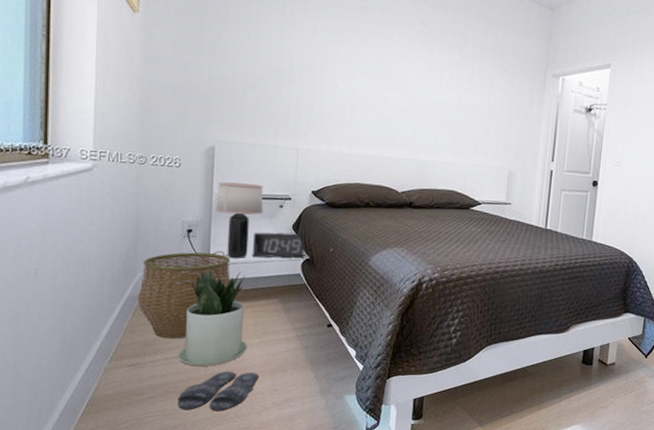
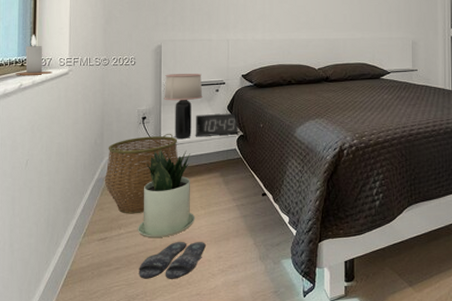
candle: none [20,116,71,169] -> present [15,34,53,75]

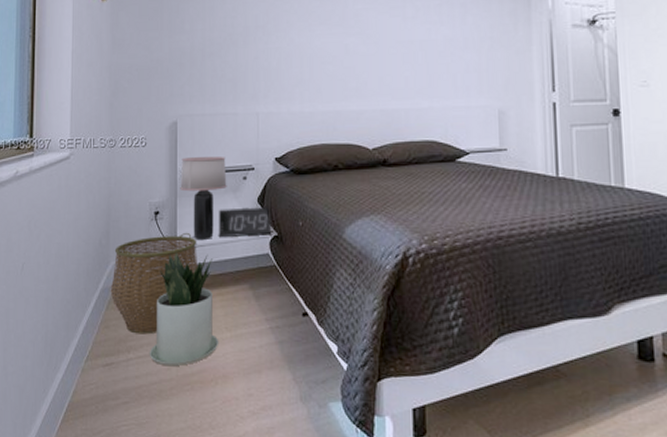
candle: present [15,34,53,75] -> none [11,110,52,160]
slippers: present [139,241,206,279] -> none [151,371,232,421]

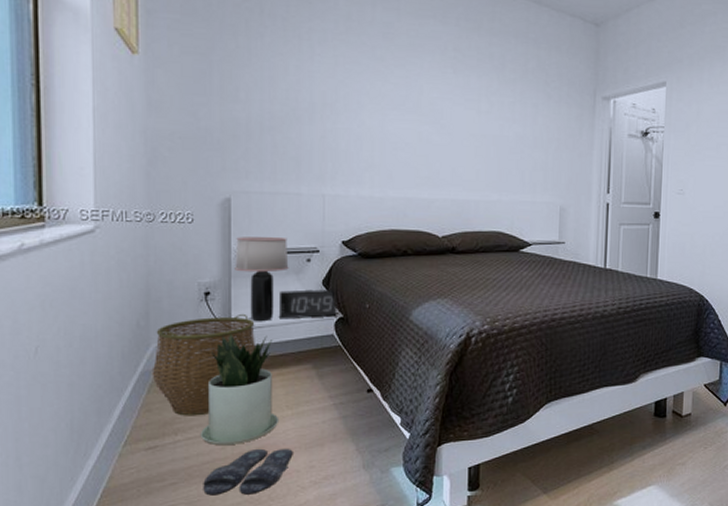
slippers: none [151,371,232,421] -> present [203,448,293,496]

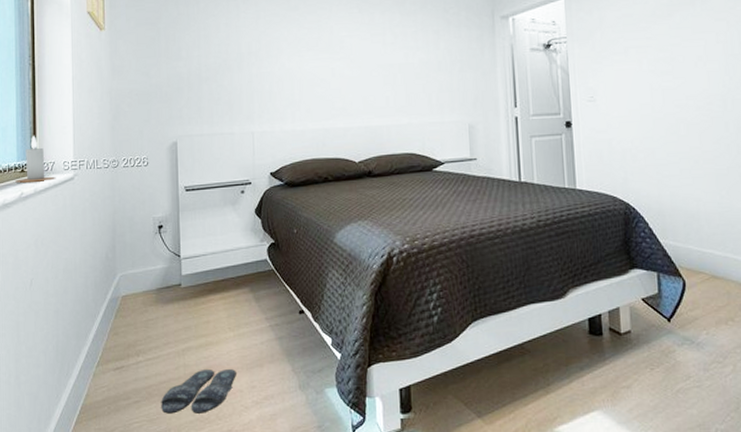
candle: none [13,174,70,232] -> present [15,135,56,183]
basket: present [151,313,257,416] -> none [118,243,202,339]
planter: present [200,334,280,446] -> none [157,262,223,366]
table lamp: present [235,237,289,321] -> none [182,173,226,249]
alarm clock: present [278,289,337,319] -> none [218,217,269,247]

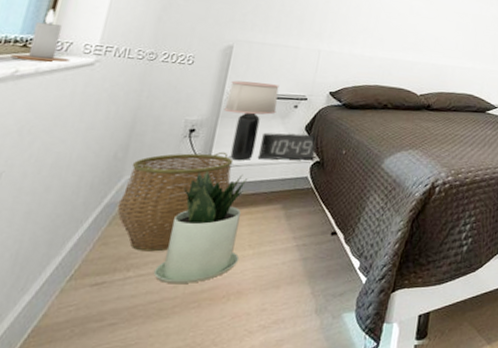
basket: none [118,243,202,339] -> present [117,151,234,252]
planter: none [157,262,223,366] -> present [153,170,247,284]
slippers: present [161,368,236,414] -> none [143,288,247,339]
table lamp: none [182,173,226,249] -> present [224,80,280,160]
alarm clock: none [218,217,269,247] -> present [257,132,318,161]

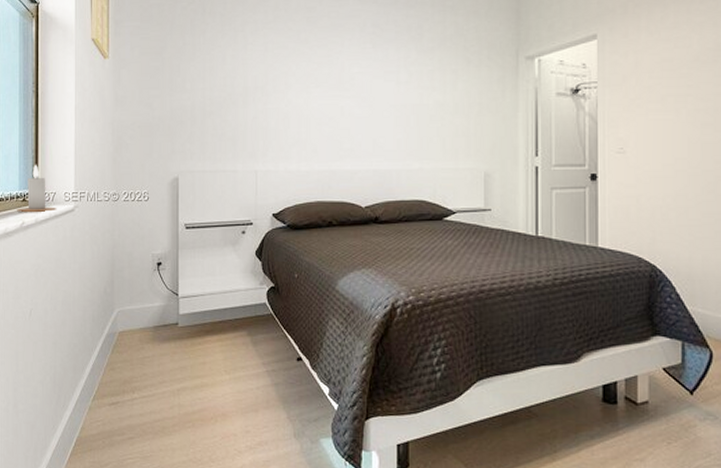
basket: present [117,151,234,252] -> none [115,282,199,376]
planter: present [153,170,247,284] -> none [152,301,219,406]
table lamp: present [224,80,280,160] -> none [181,212,227,289]
alarm clock: present [257,132,318,161] -> none [218,260,269,288]

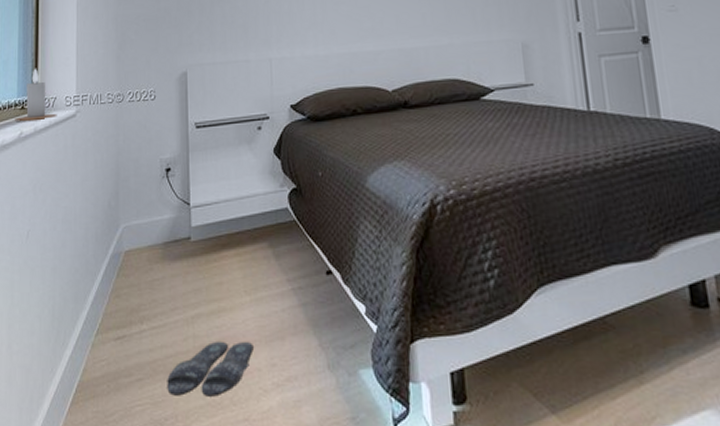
slippers: none [155,410,231,455] -> present [167,341,254,397]

